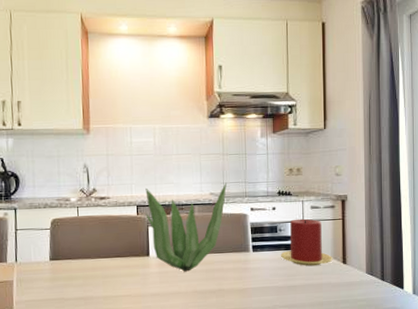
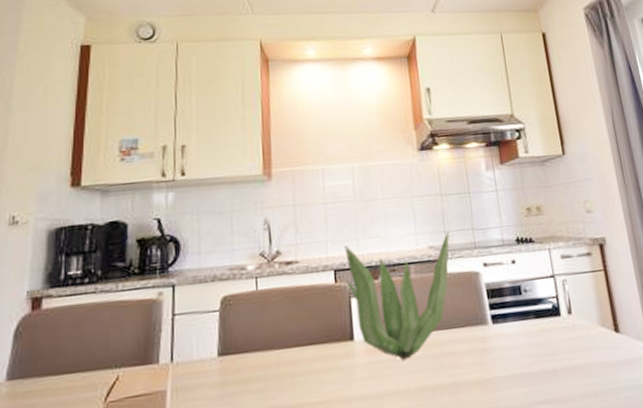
candle: present [281,218,333,267] -> none [530,273,601,340]

